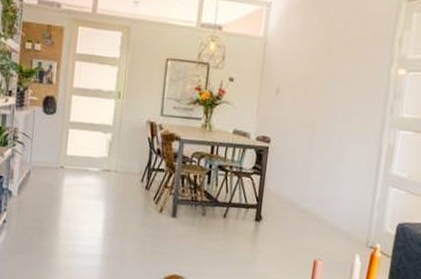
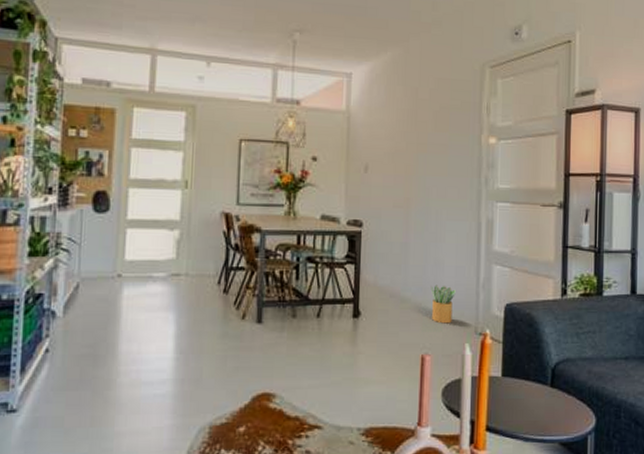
potted plant: none [327,200,353,235] -> present [430,285,457,324]

